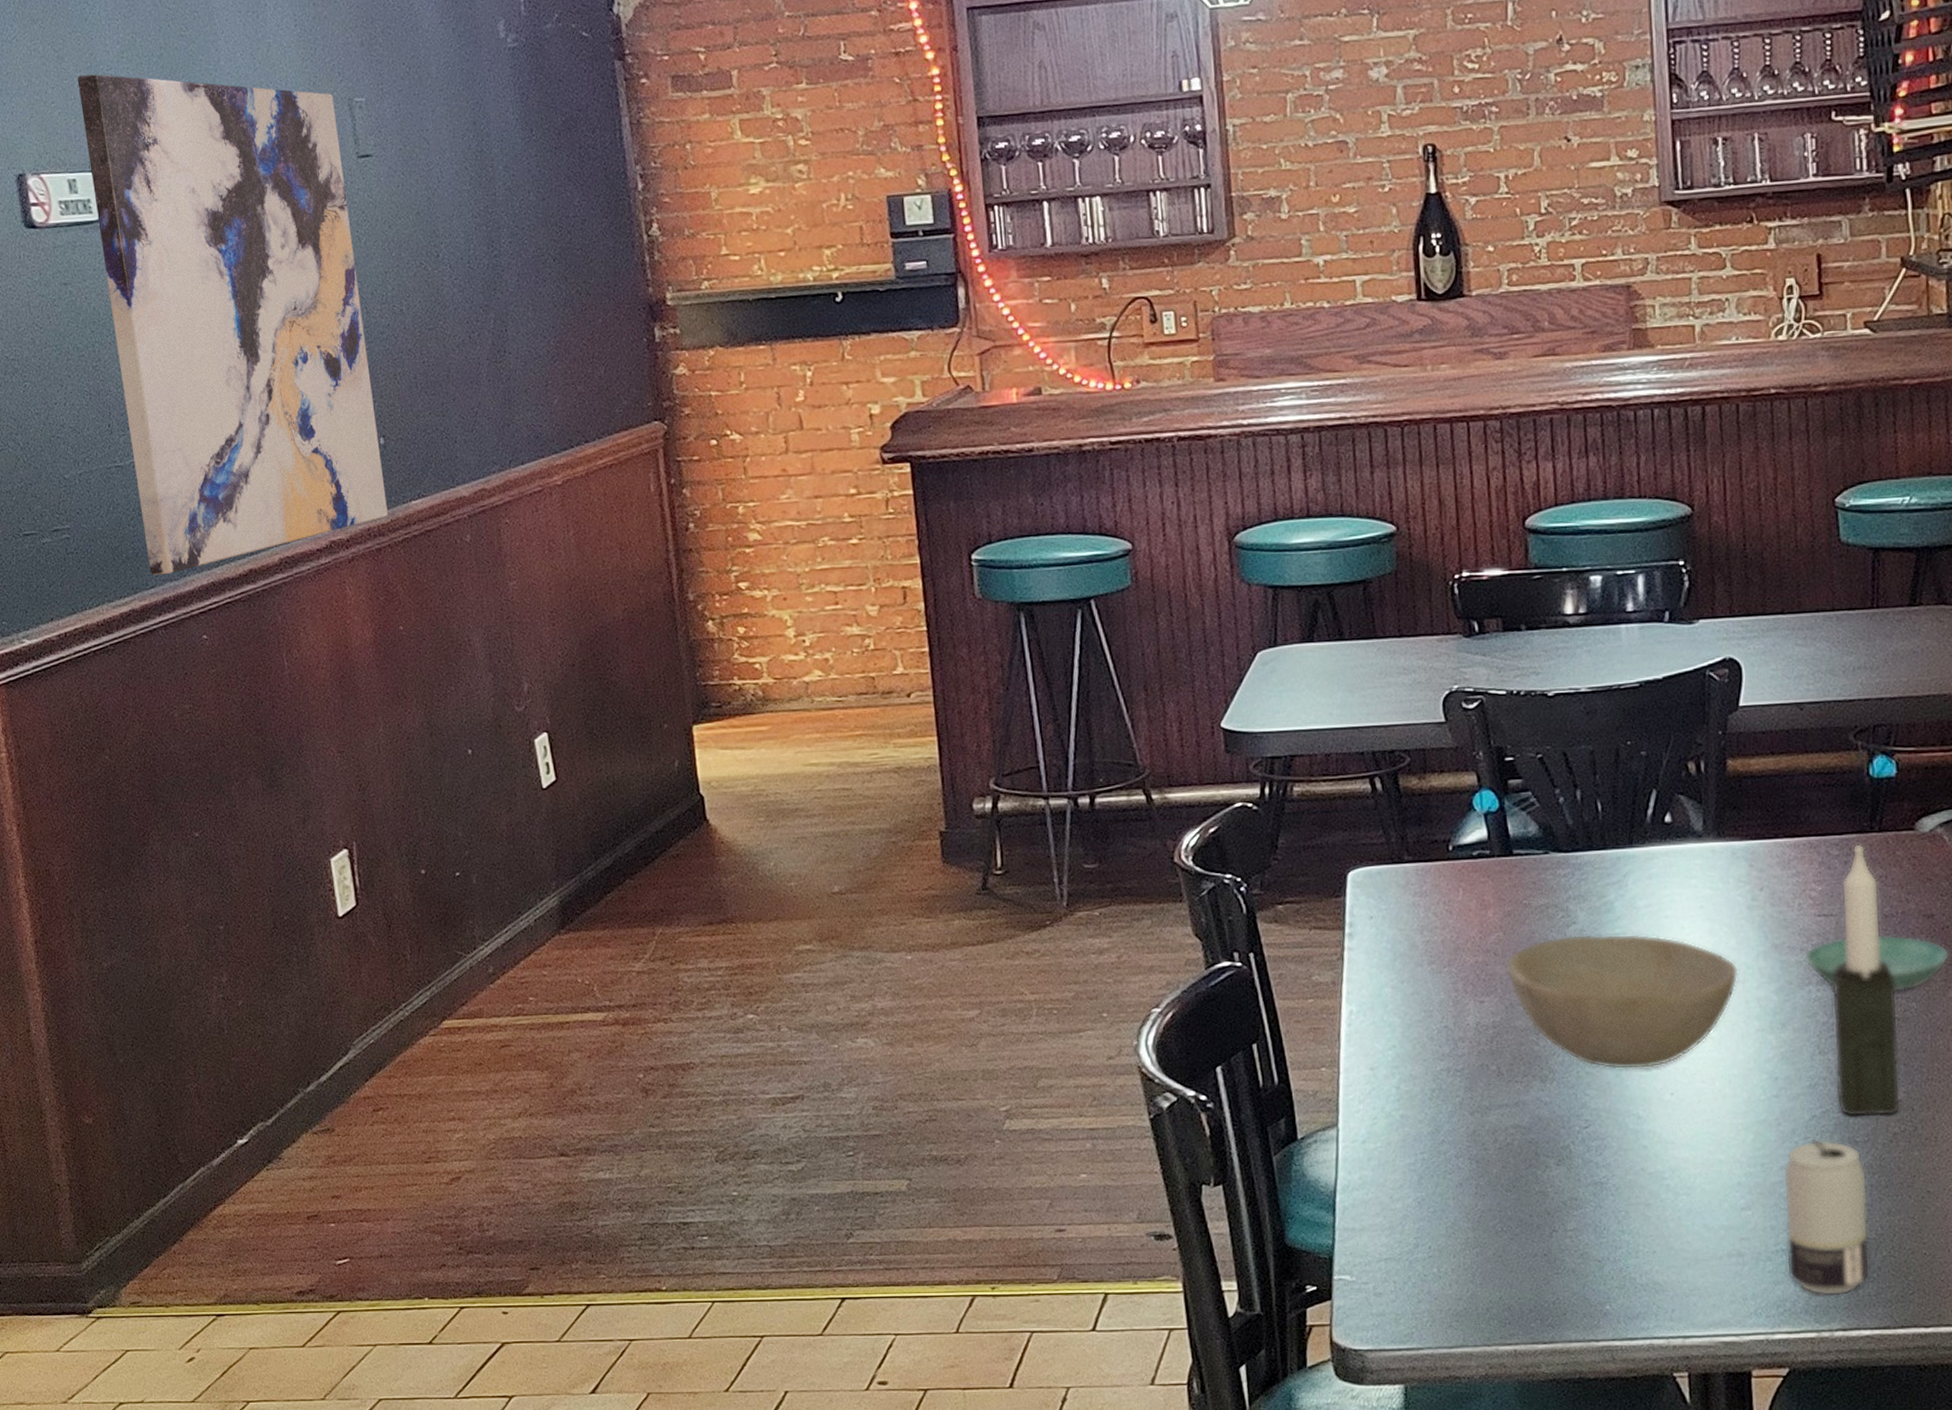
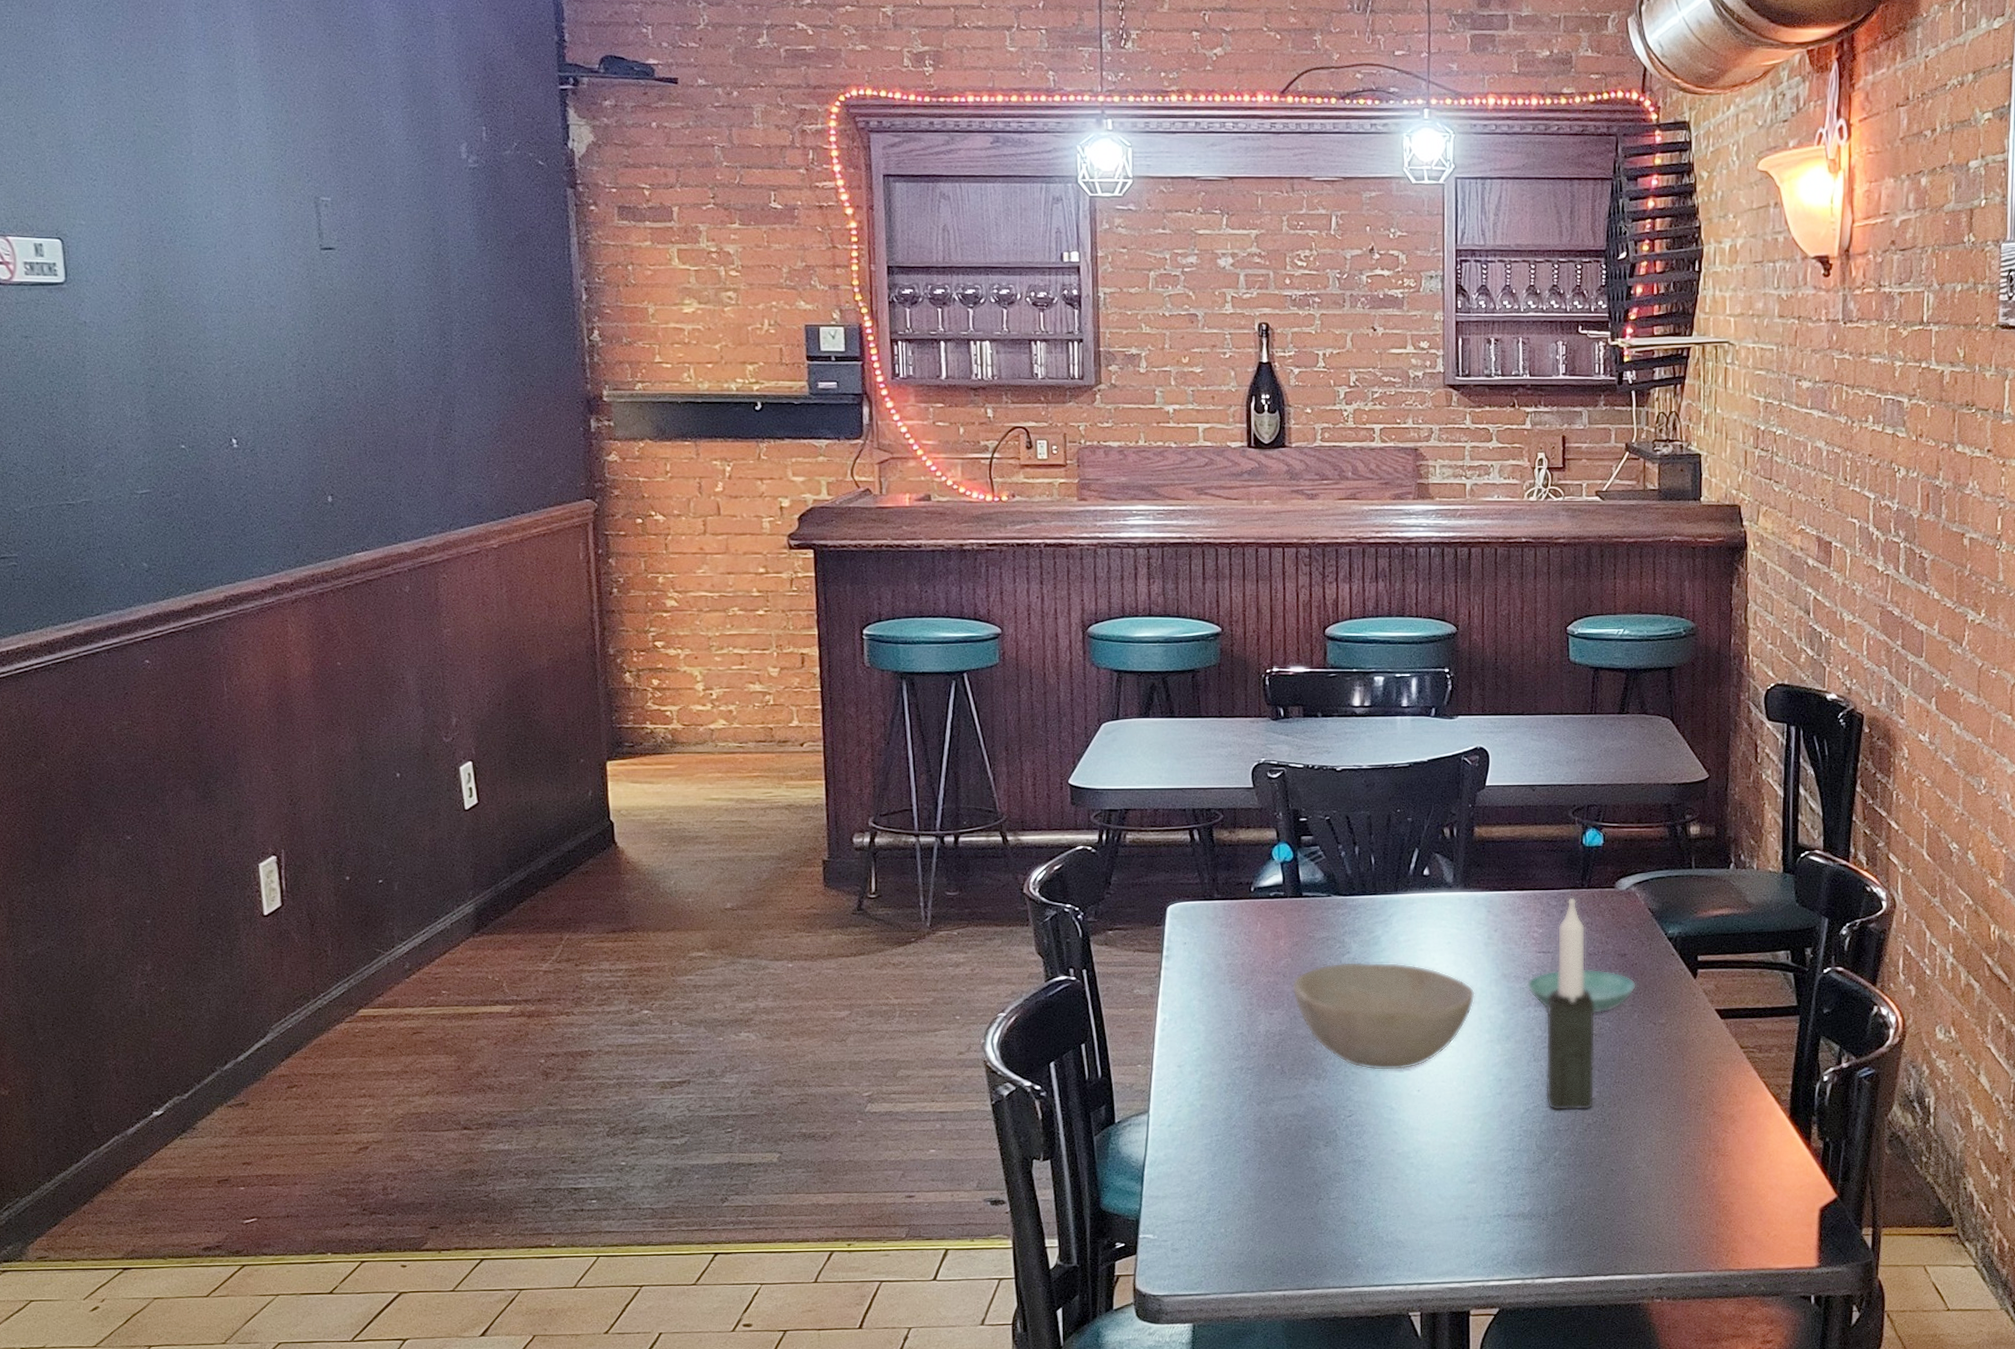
wall art: present [77,74,388,576] -> none [49,152,332,604]
beverage can: present [1782,1138,1871,1296] -> none [1501,1127,1566,1252]

